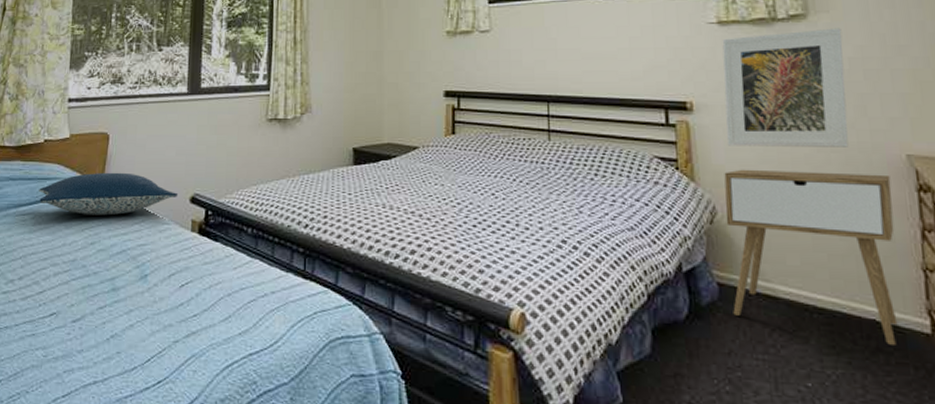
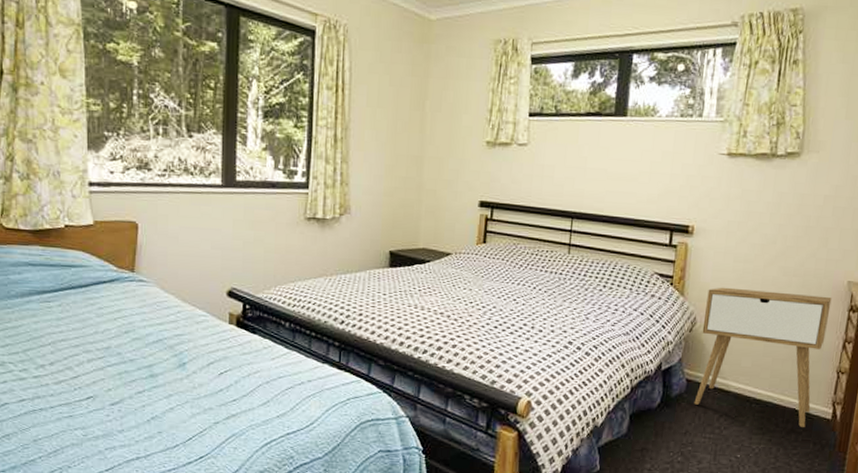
pillow: present [39,172,179,216] -> none [64,262,215,306]
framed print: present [722,28,849,147] -> none [715,167,825,273]

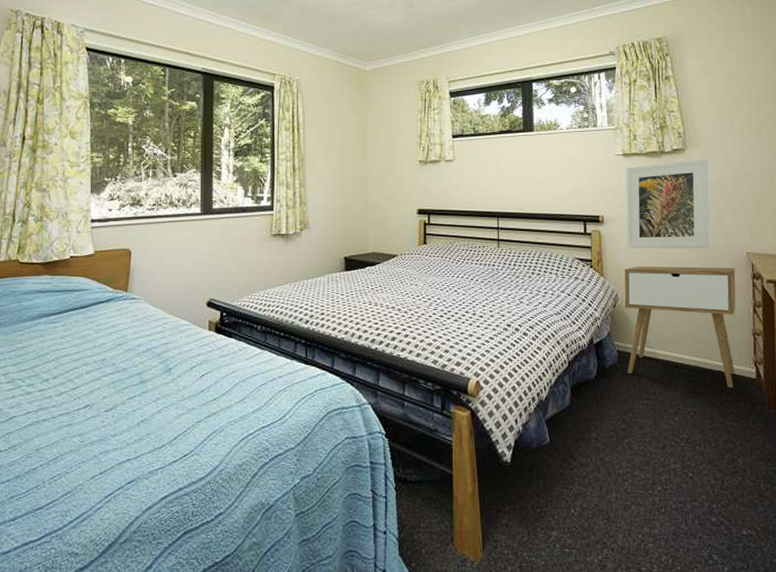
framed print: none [715,167,825,273] -> present [626,159,709,249]

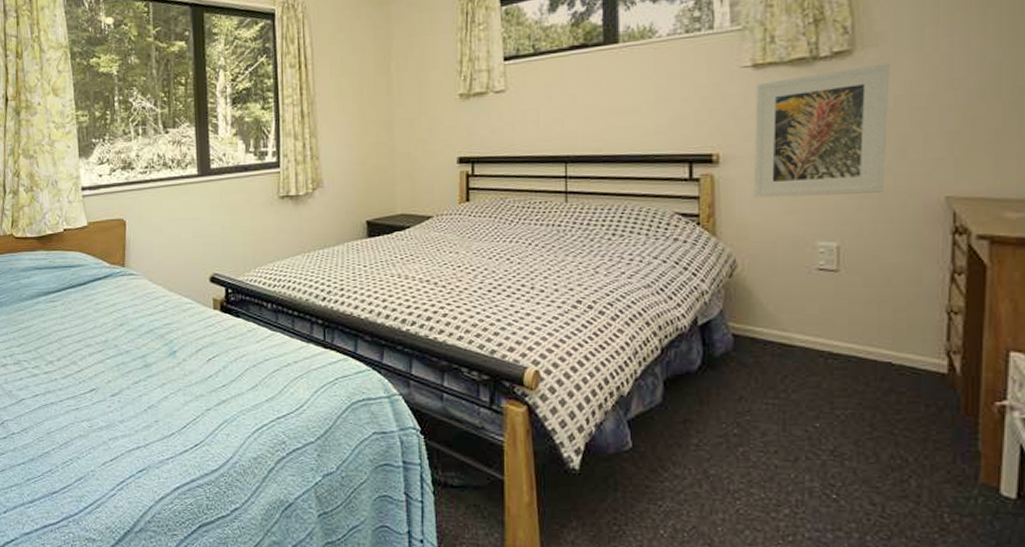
nightstand: present [624,266,736,388] -> none [746,218,925,385]

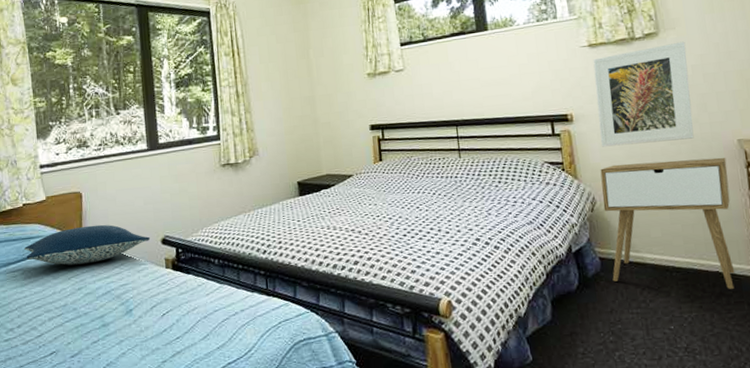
pillow: none [65,256,198,299] -> present [24,224,151,266]
nightstand: none [746,218,925,385] -> present [600,157,735,289]

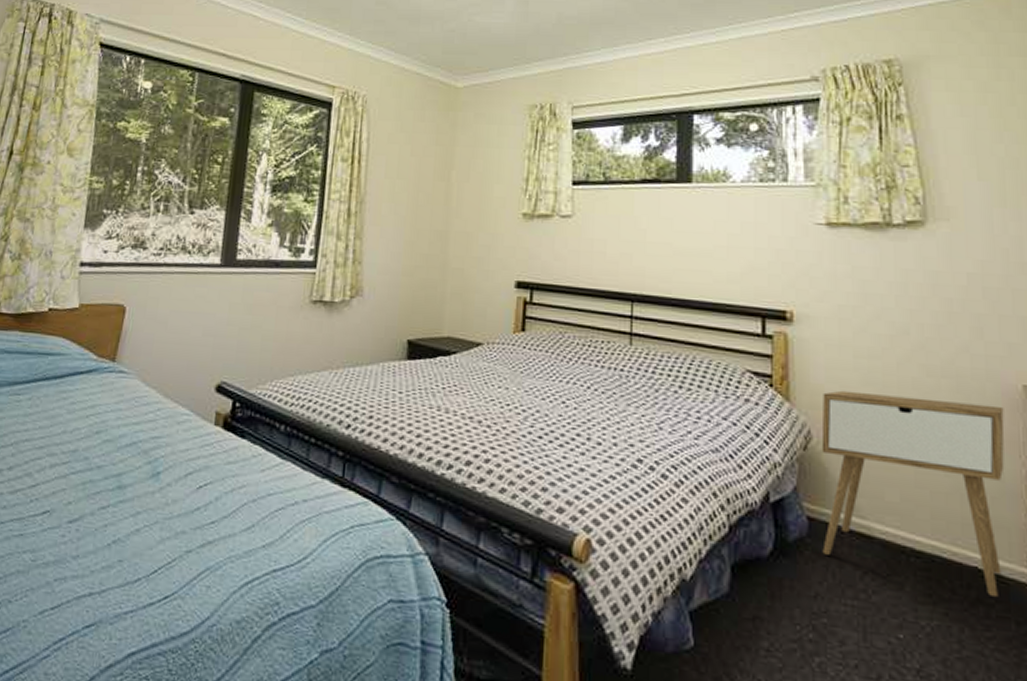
pillow: present [24,224,151,266] -> none [38,350,203,401]
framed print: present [593,41,694,147] -> none [828,238,962,373]

